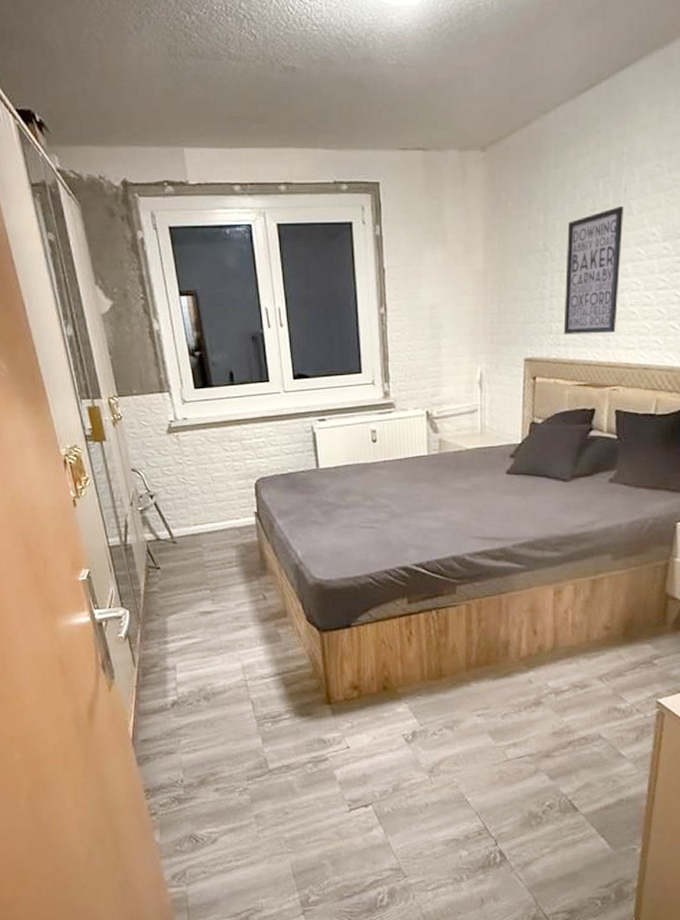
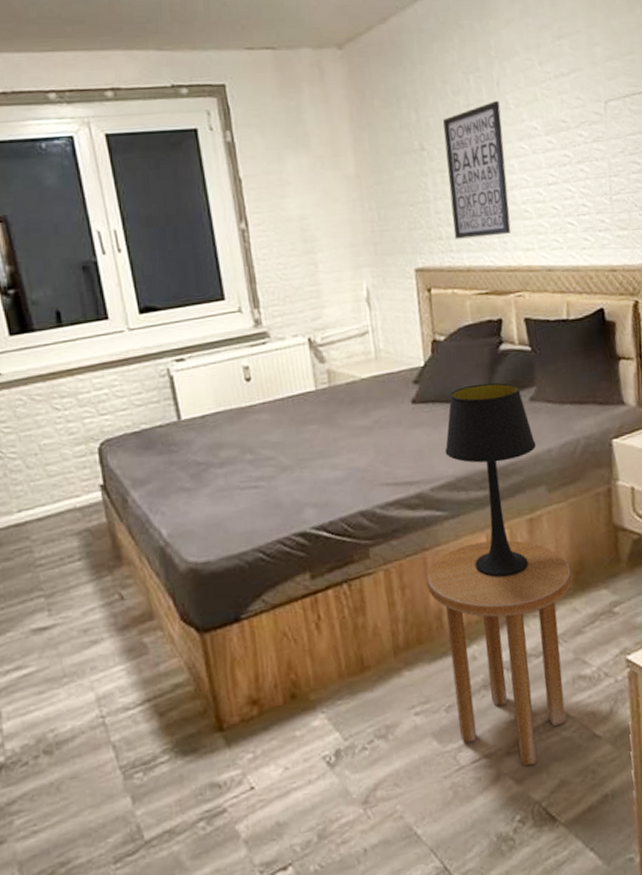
side table: none [499,593,622,767] -> present [425,540,572,766]
table lamp: none [529,463,609,623] -> present [444,382,537,578]

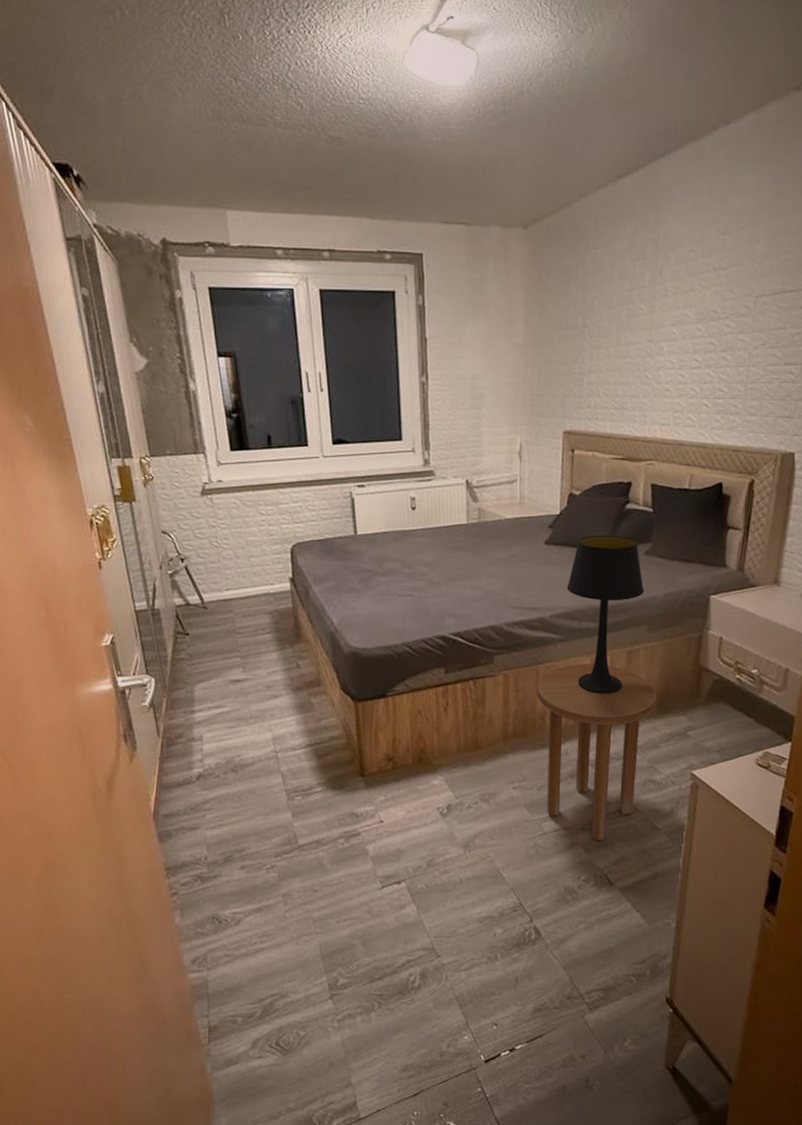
wall art: present [443,100,511,239] -> none [601,287,659,410]

